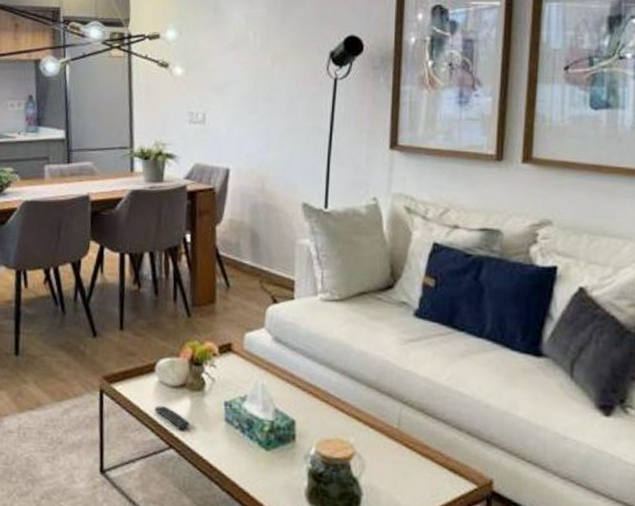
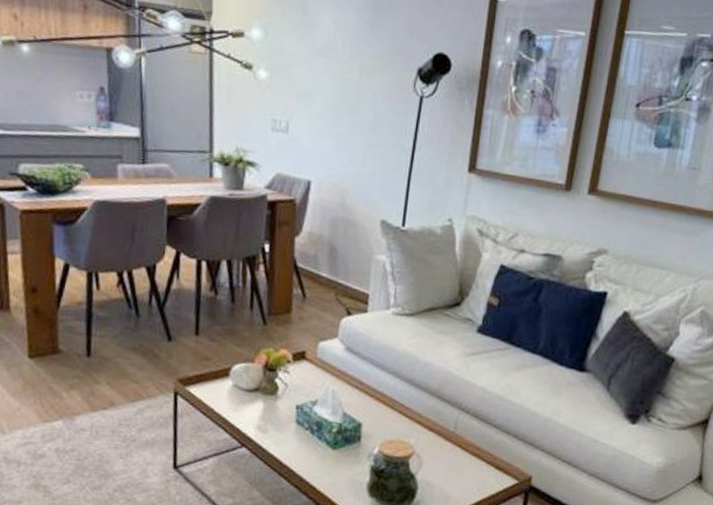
remote control: present [154,406,190,429] -> none [228,408,262,430]

